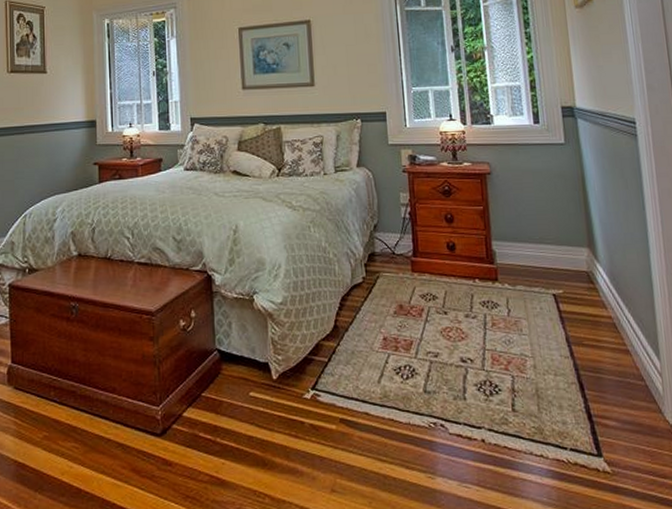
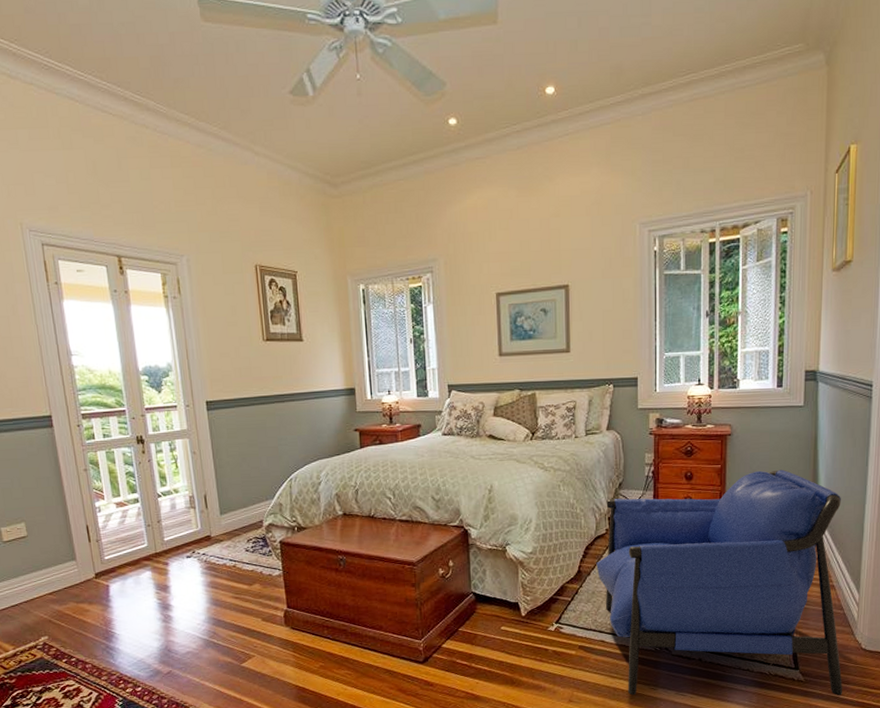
armchair: none [354,212,661,494] -> present [596,469,843,696]

